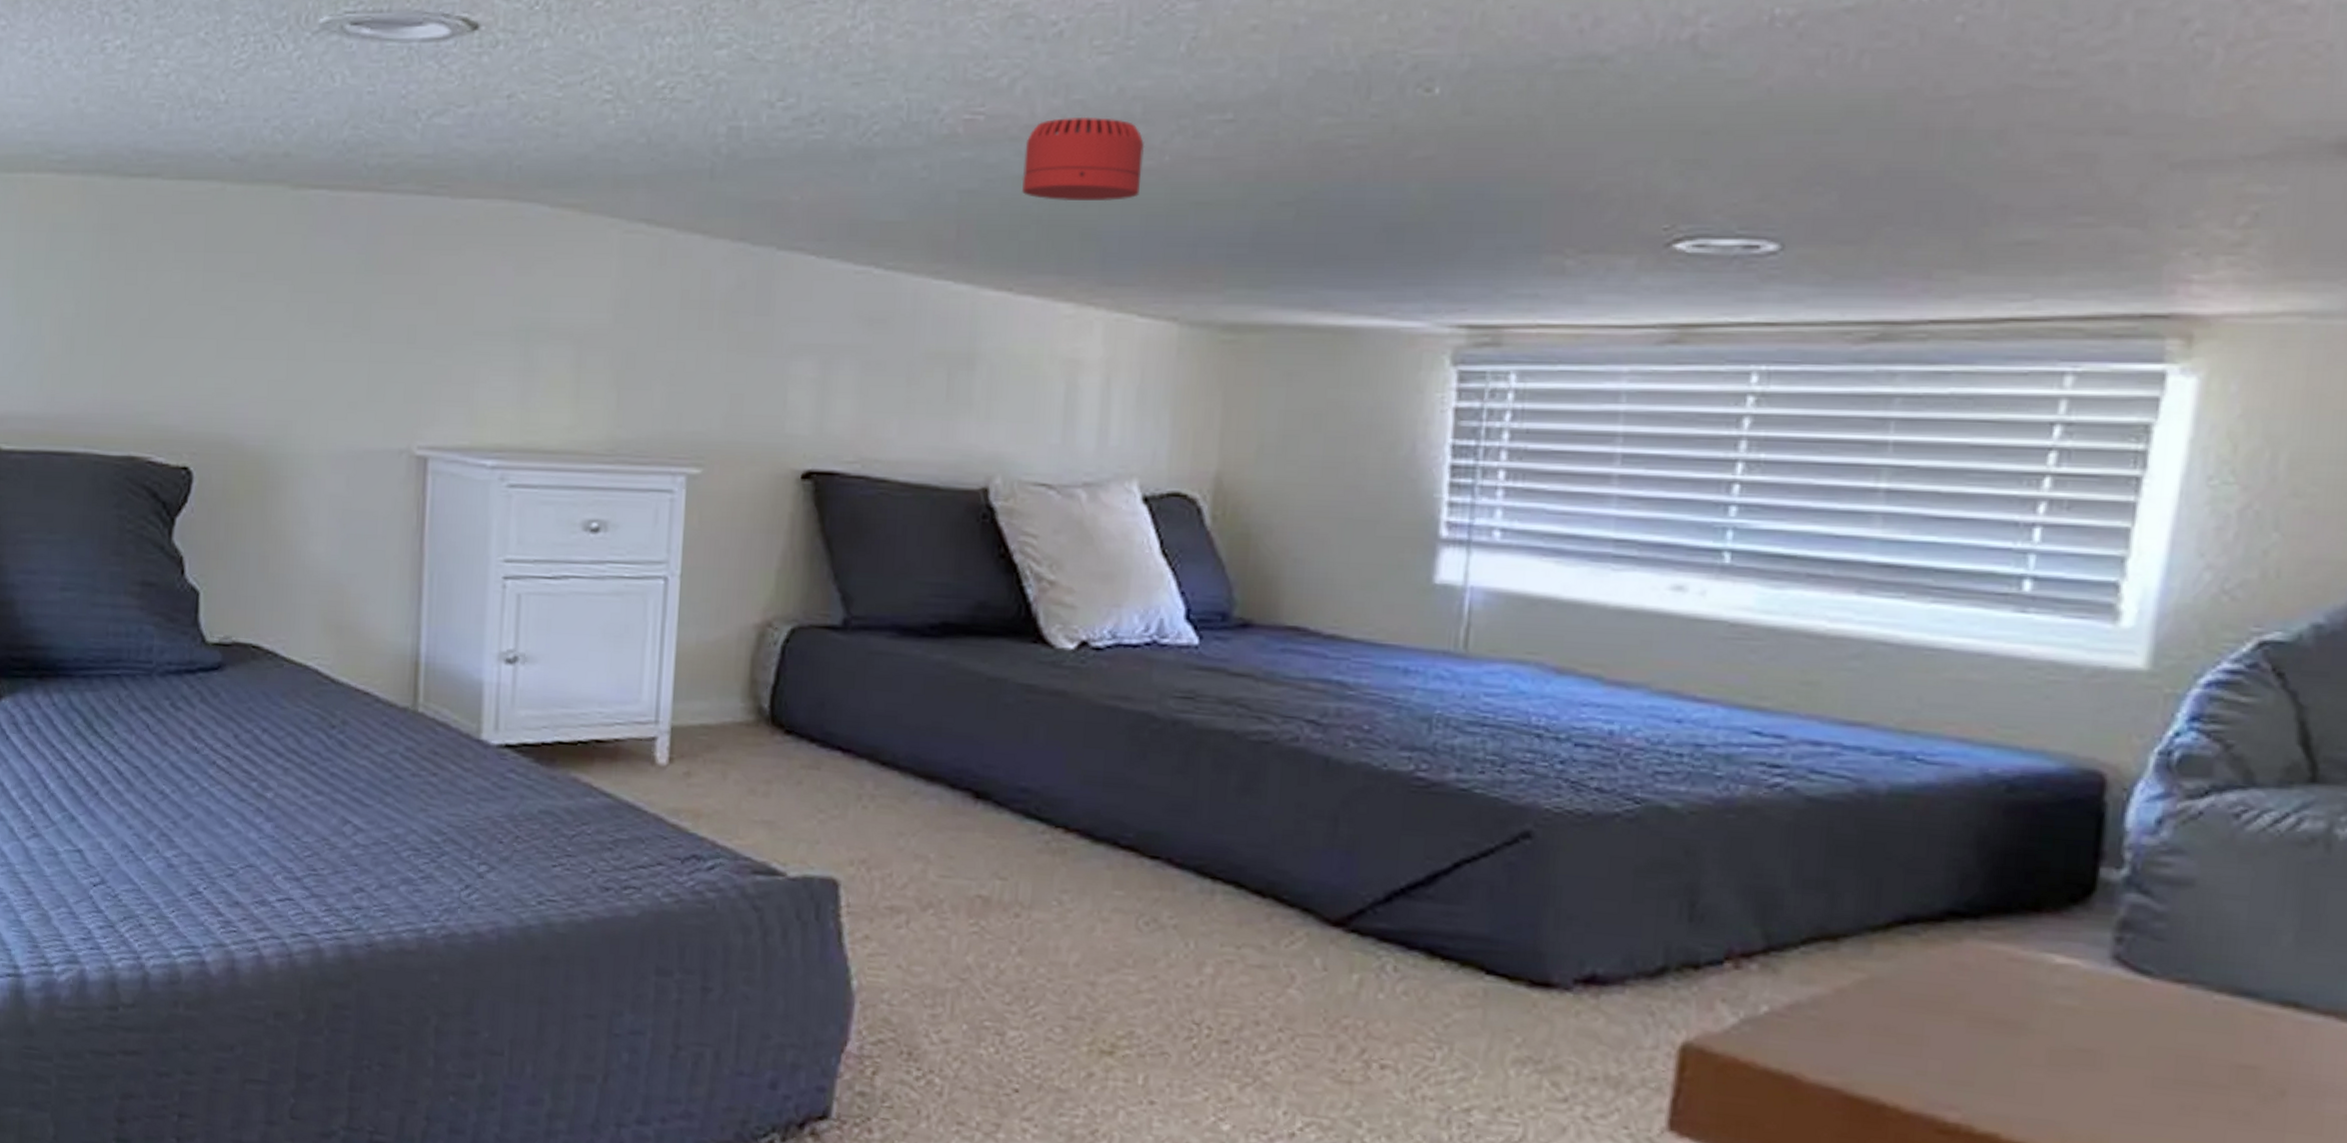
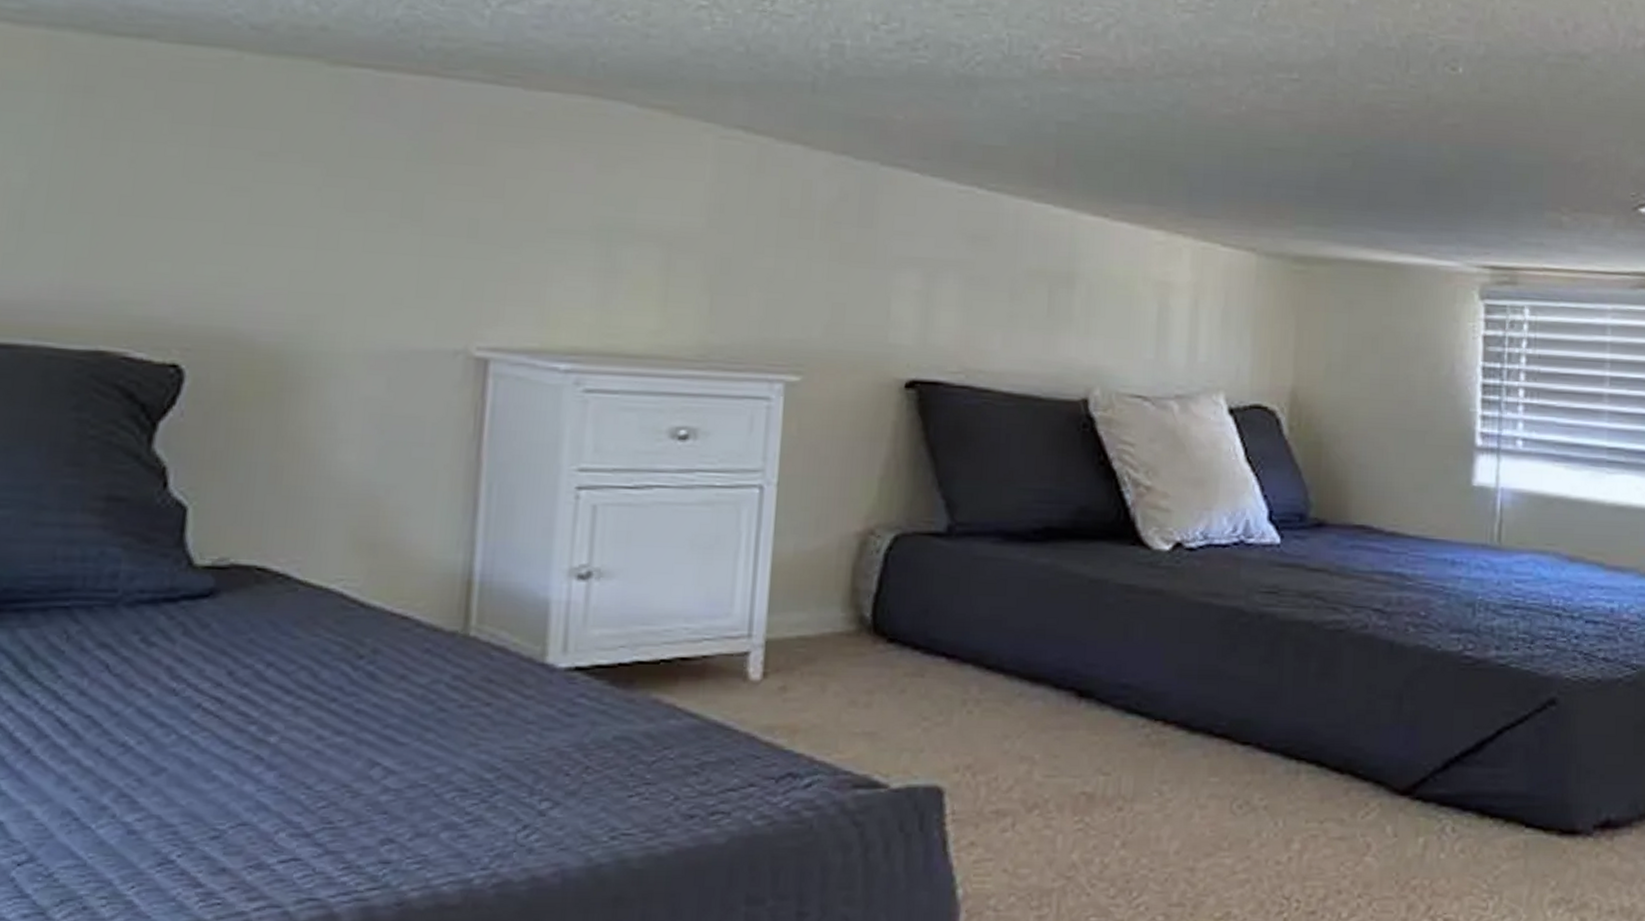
smoke detector: present [1022,116,1145,202] -> none [1116,64,1225,142]

